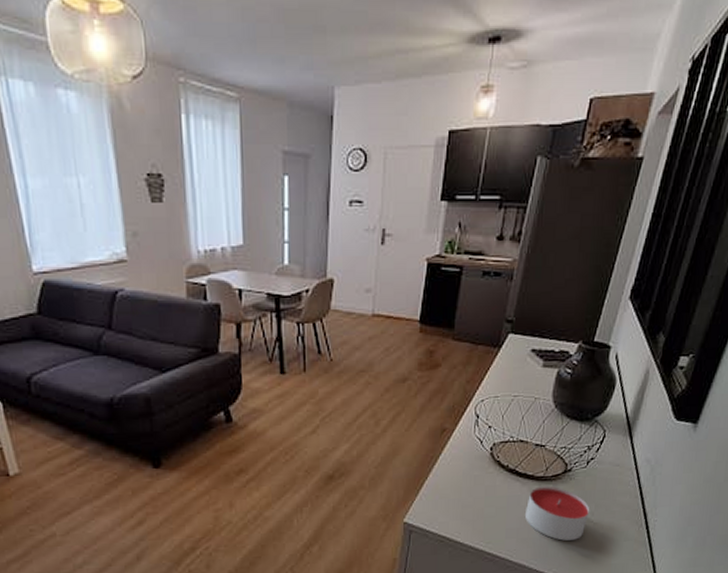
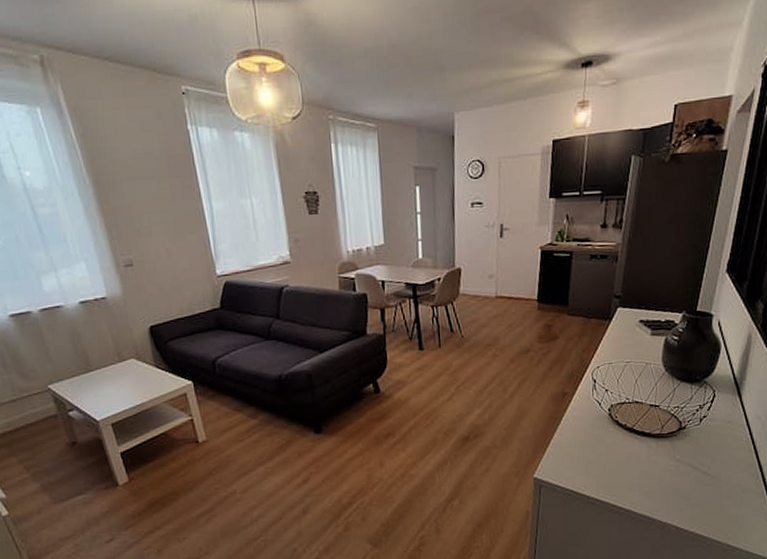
candle: present [525,486,590,541] -> none [646,442,707,493]

